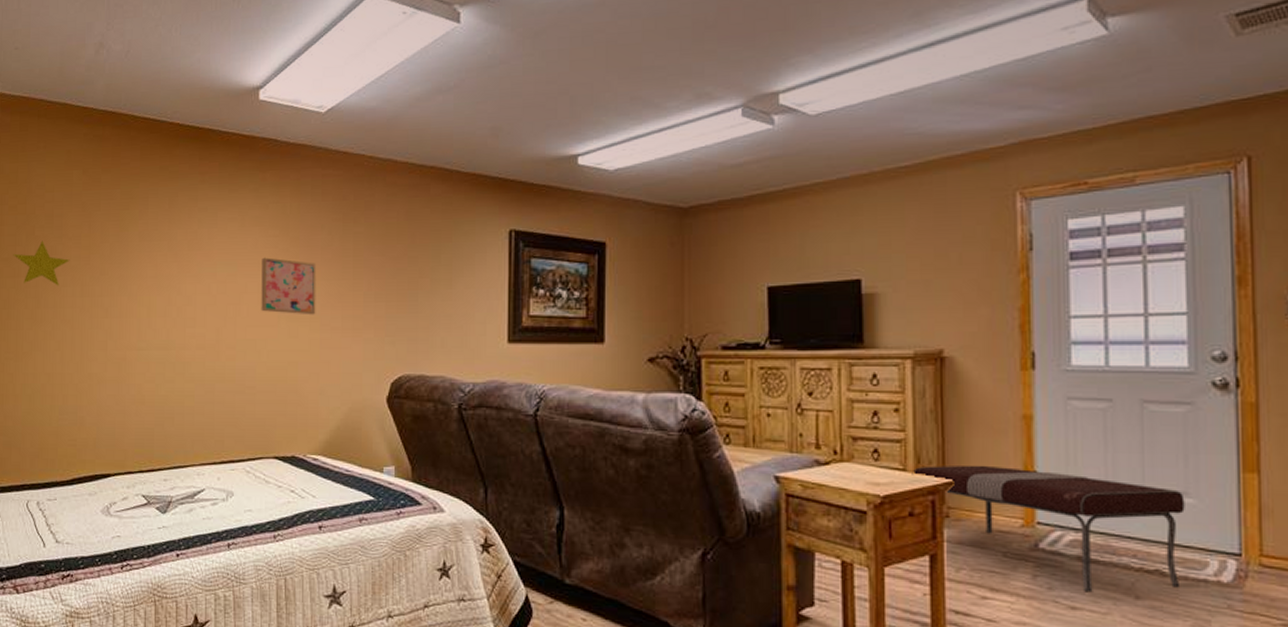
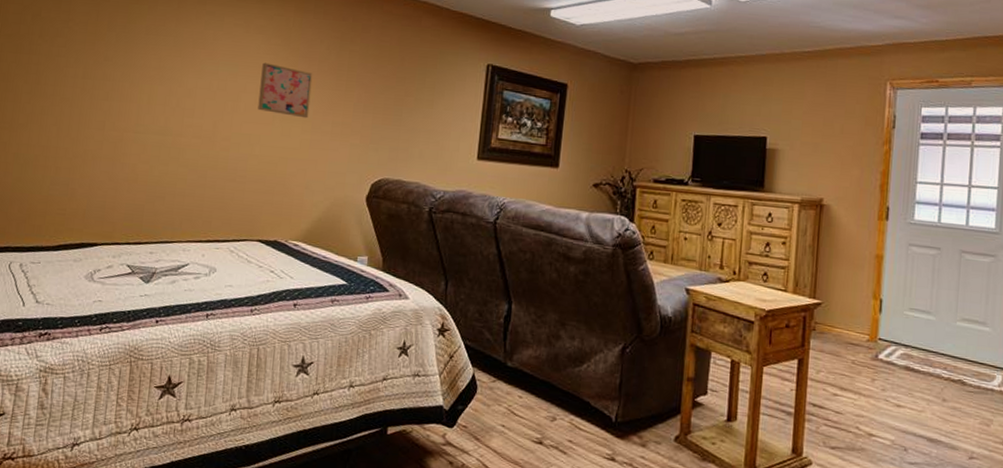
decorative star: present [13,240,70,286] -> none [16,22,75,66]
bench: present [911,465,1185,593] -> none [790,289,984,395]

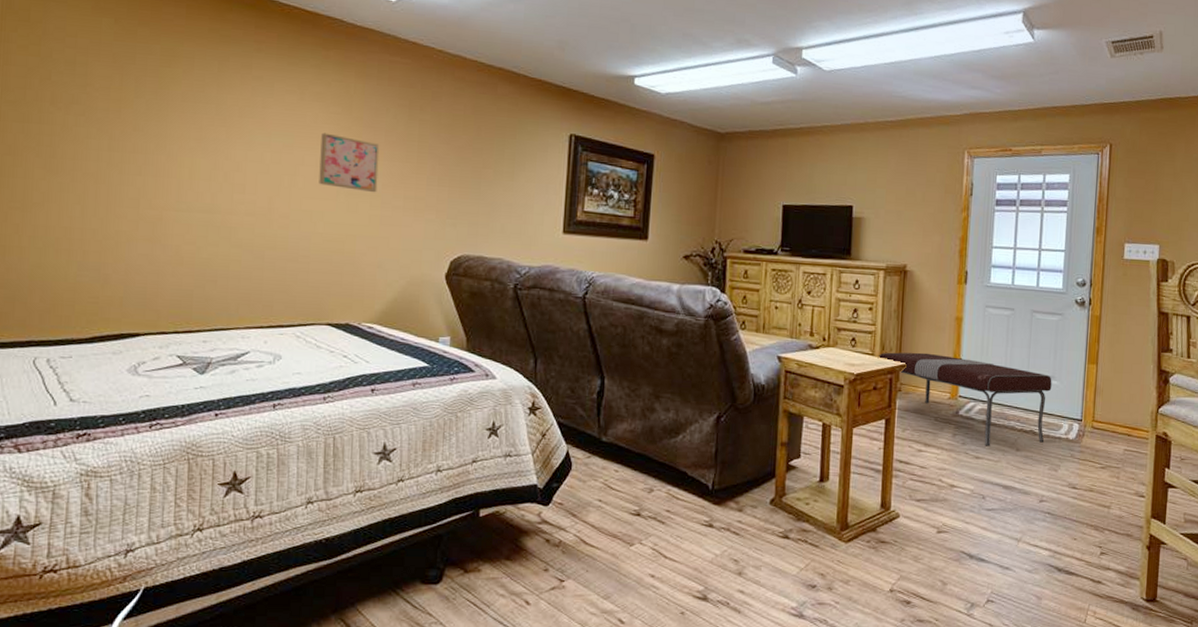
bench: none [790,289,984,395] -> present [877,352,1052,447]

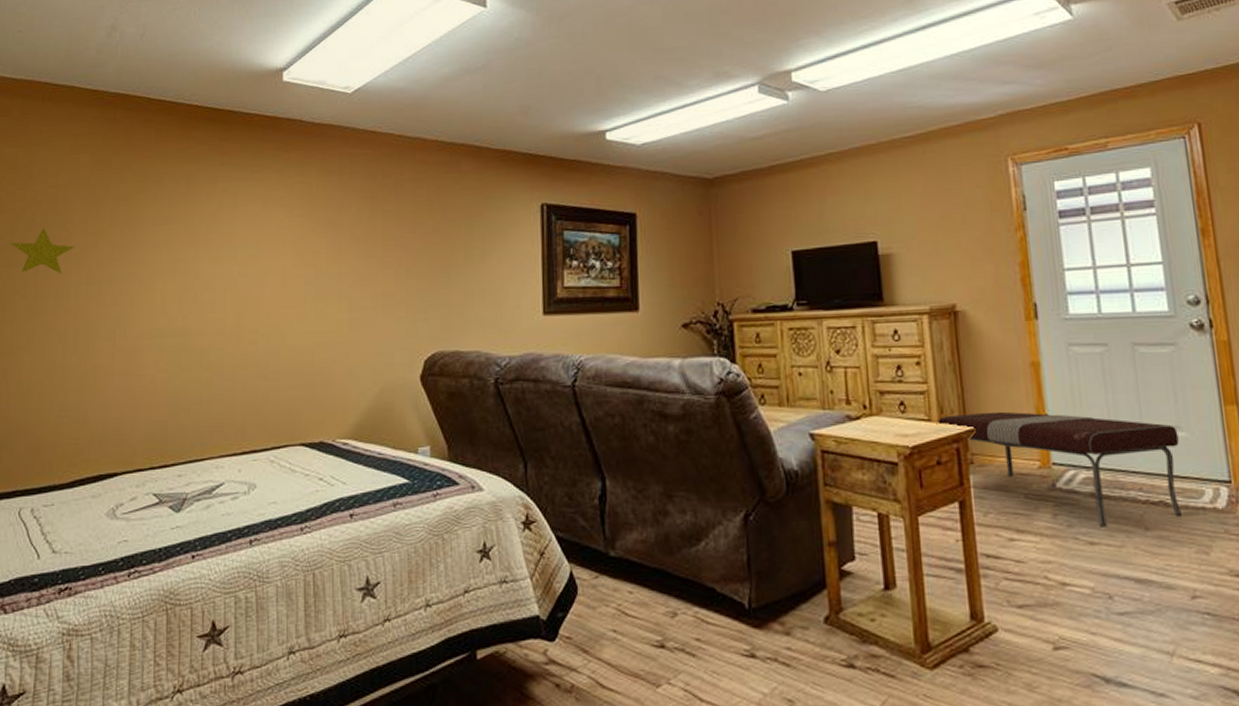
decorative star: none [21,87,96,137] -> present [10,227,75,275]
wall art: present [319,133,380,193] -> none [286,238,345,295]

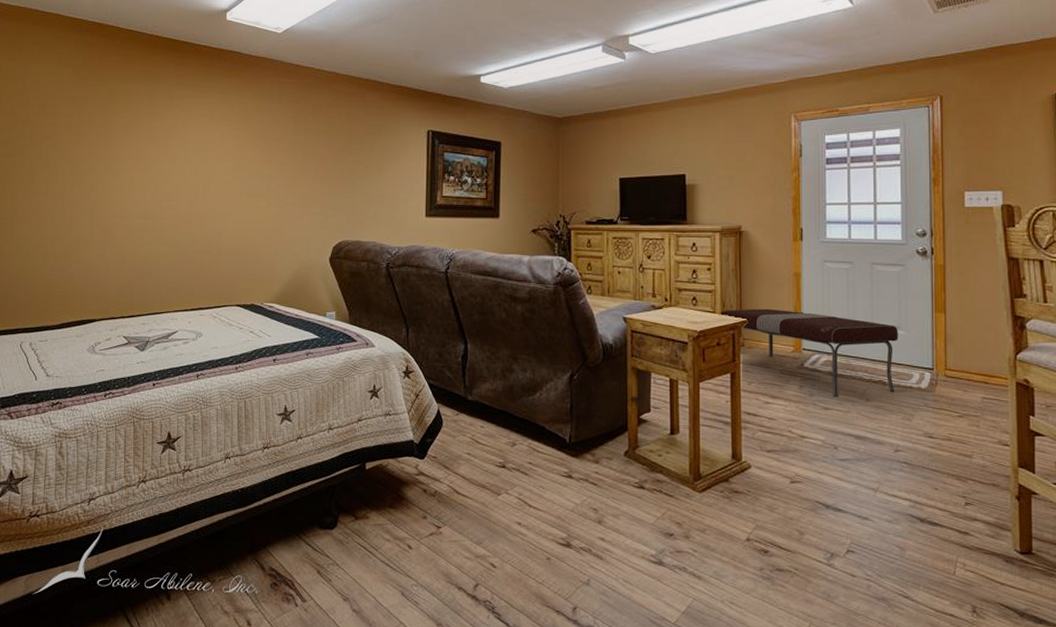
decorative star: present [10,227,75,275] -> none [9,127,61,165]

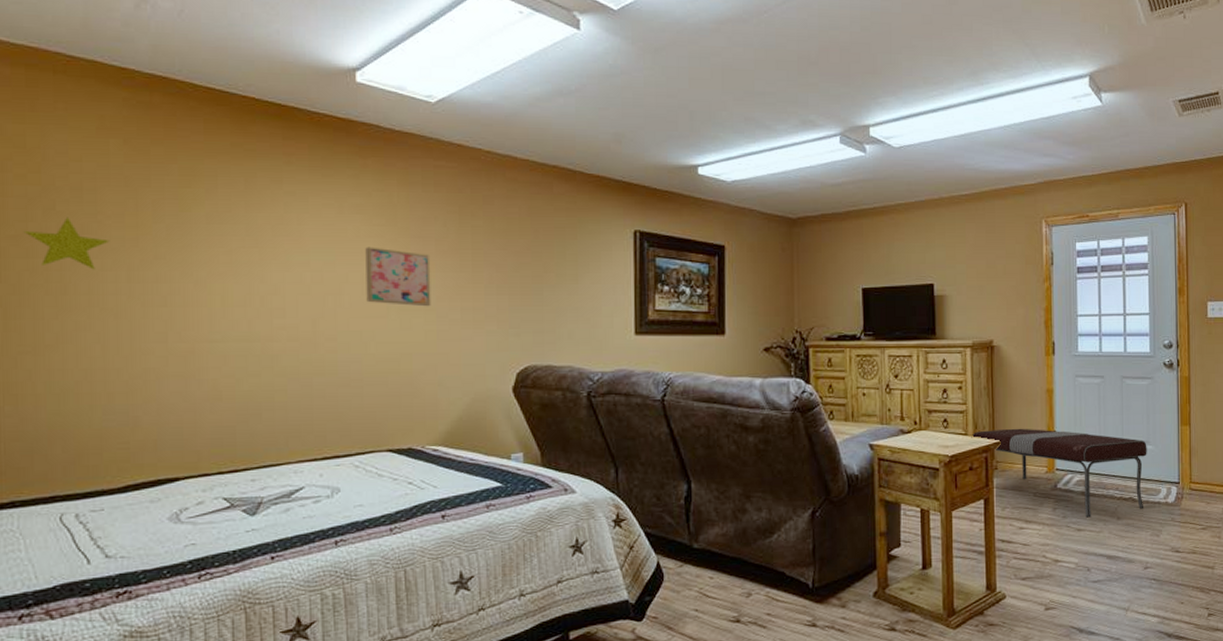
decorative star: none [9,127,61,165] -> present [23,217,110,270]
wall art: none [227,146,273,193] -> present [365,247,431,307]

